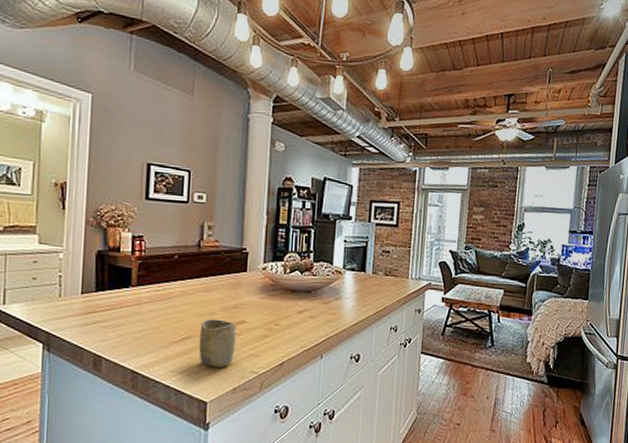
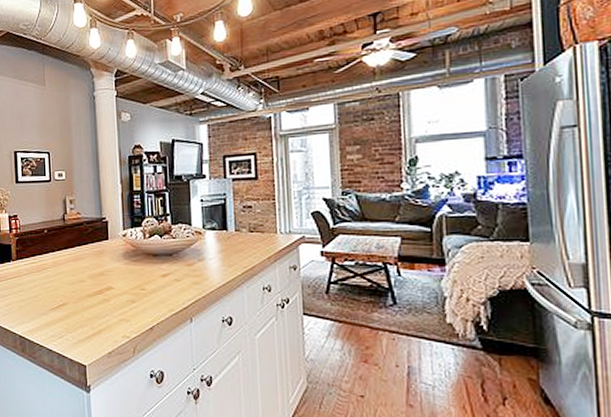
cup: present [198,319,237,367] -> none [72,286,106,332]

